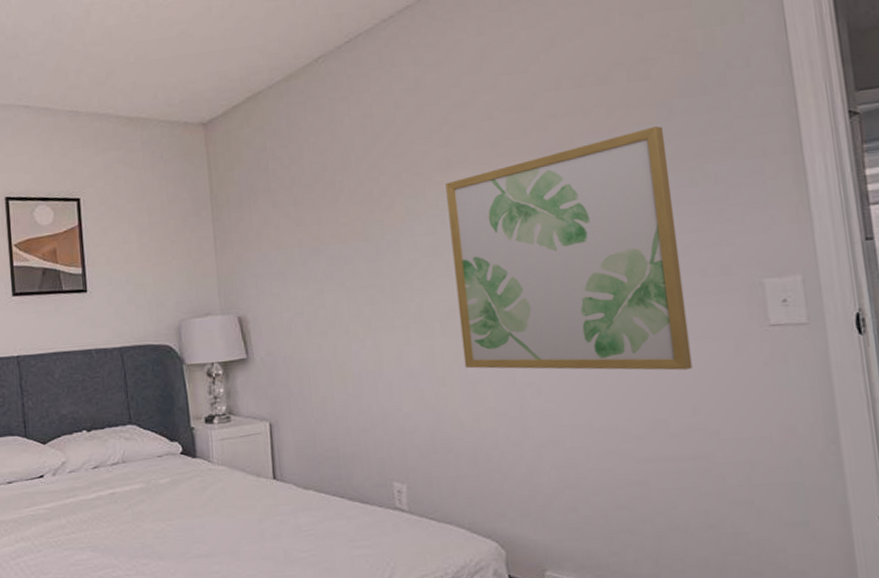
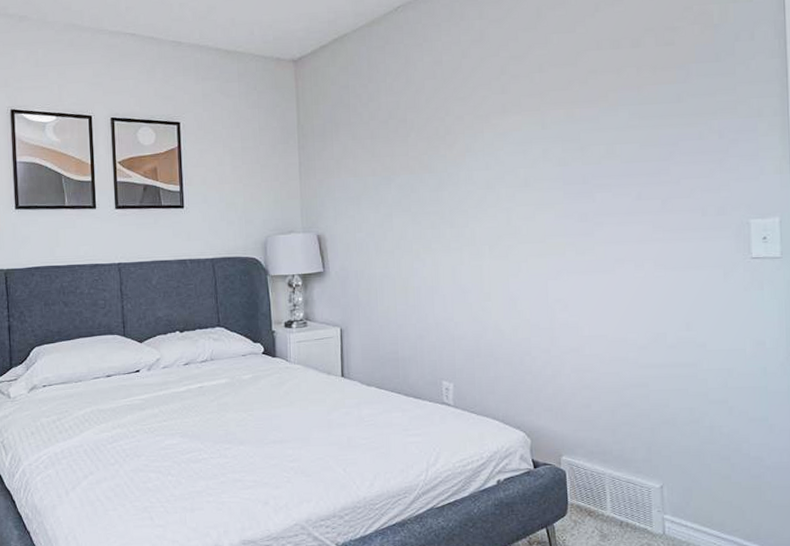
wall art: present [445,126,693,371] -> none [500,86,690,293]

